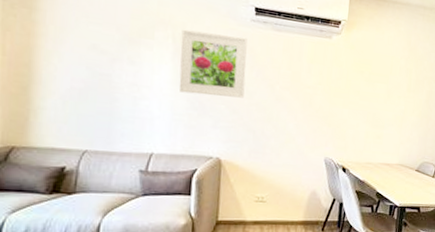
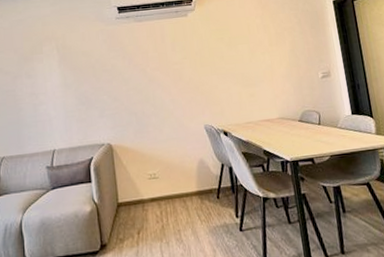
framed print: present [179,29,248,98] -> none [63,34,121,92]

